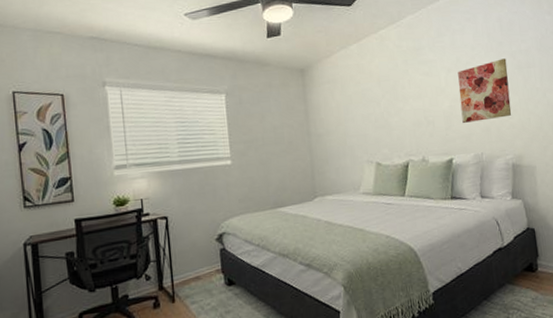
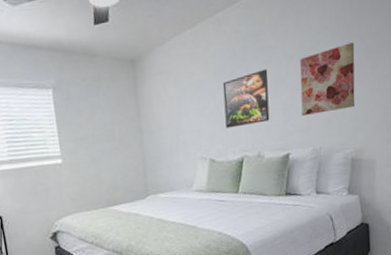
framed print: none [386,80,433,134] -> present [222,69,270,129]

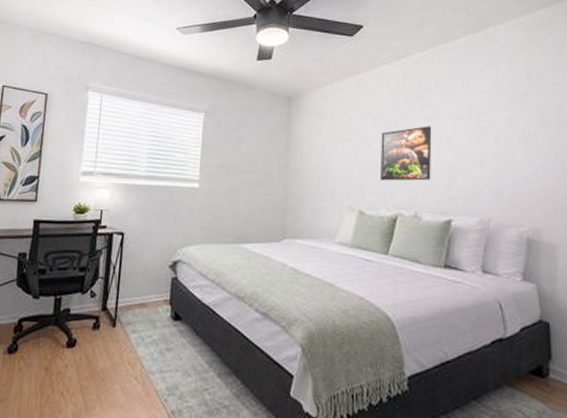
wall art: present [300,42,355,115] -> none [468,112,532,182]

